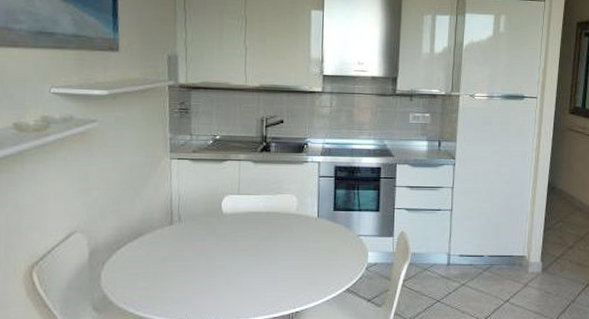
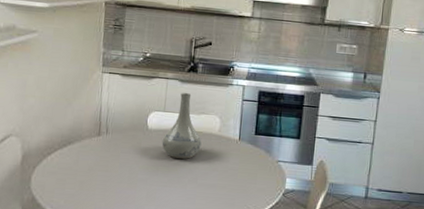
vase: none [238,174,280,242] -> present [161,93,202,160]

